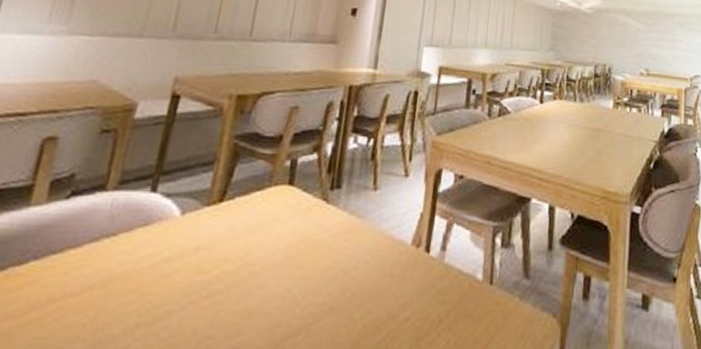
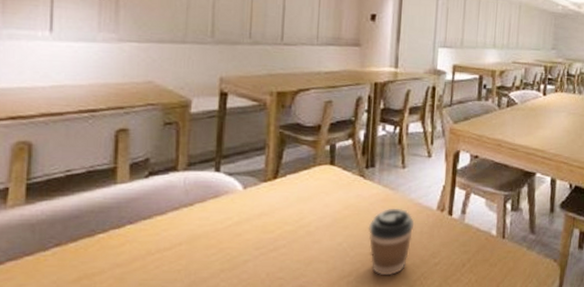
coffee cup: none [325,241,384,336] -> present [368,208,415,276]

